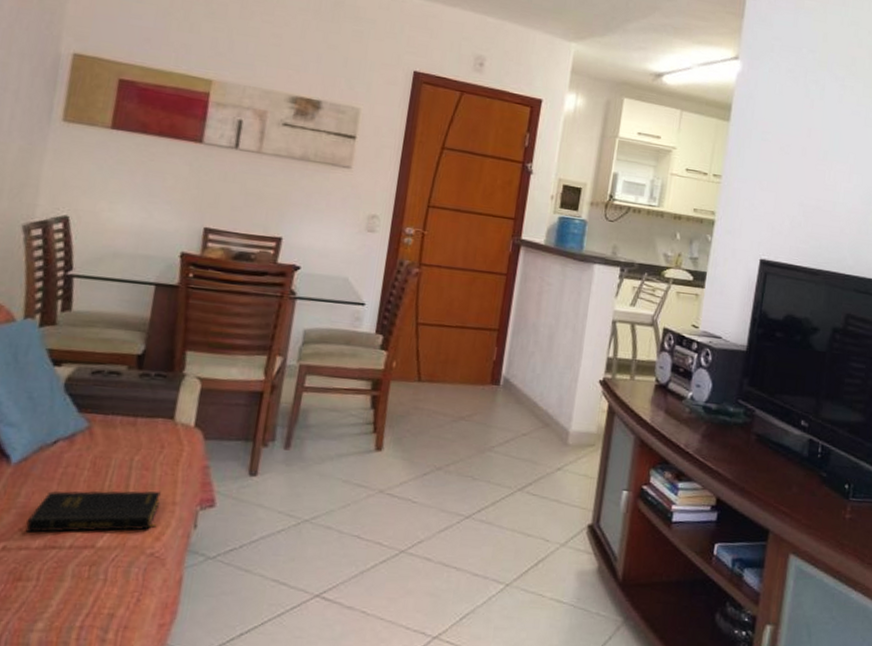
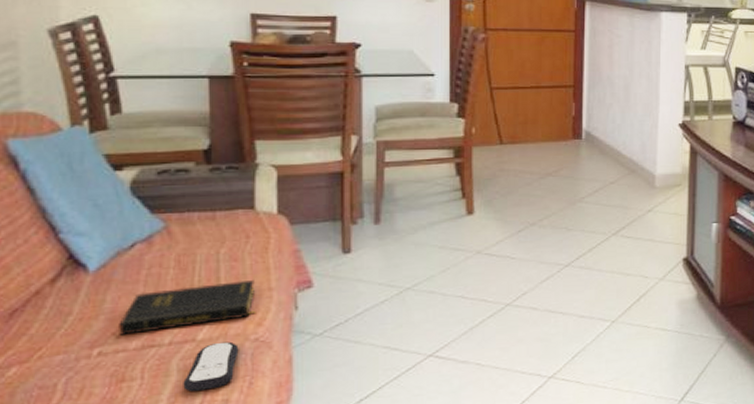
remote control: none [73,552,134,602] -> present [183,341,239,392]

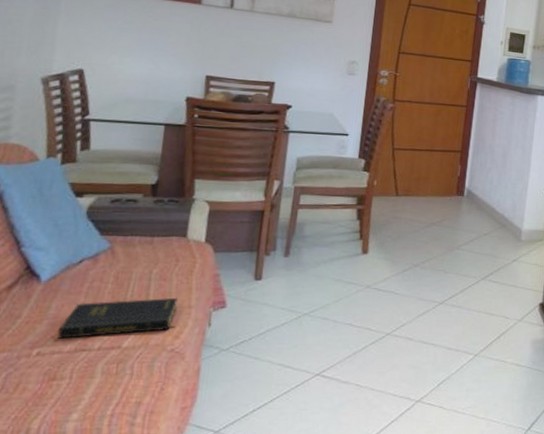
remote control: present [183,341,239,392] -> none [104,350,157,394]

